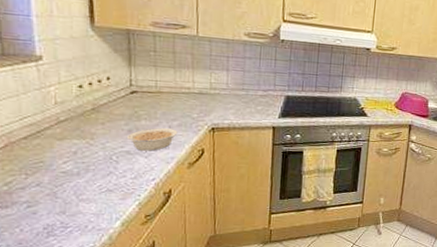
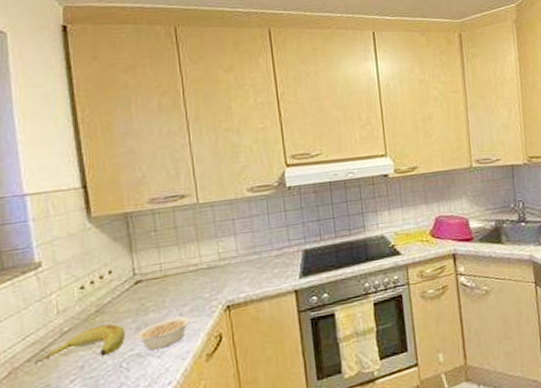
banana: none [30,122,118,148] -> present [34,324,126,364]

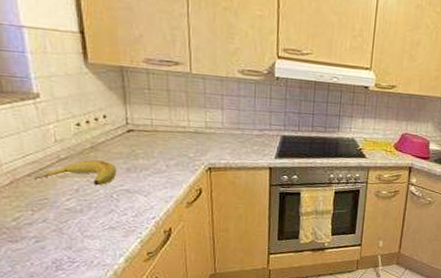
legume: present [136,316,190,351] -> none [126,167,175,190]

